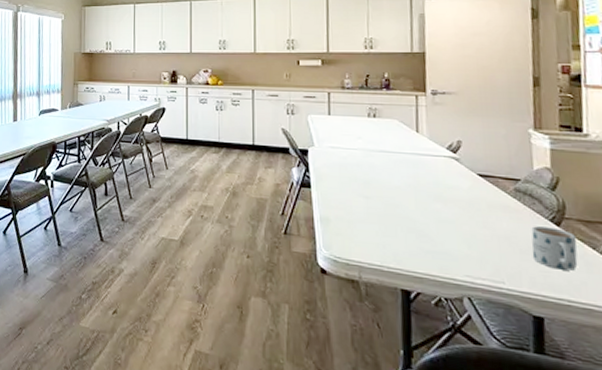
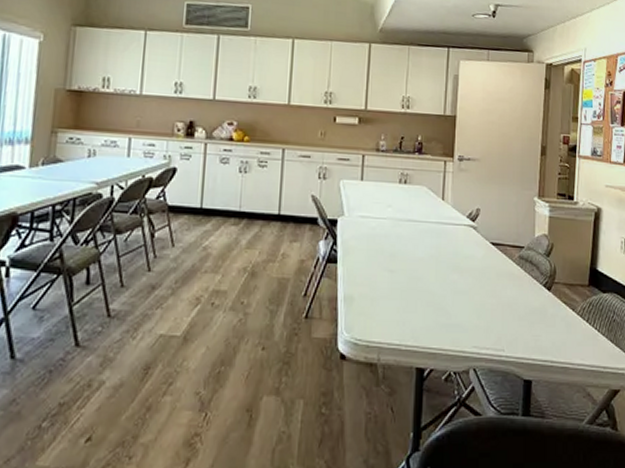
mug: present [531,226,578,271] -> none [528,292,562,332]

